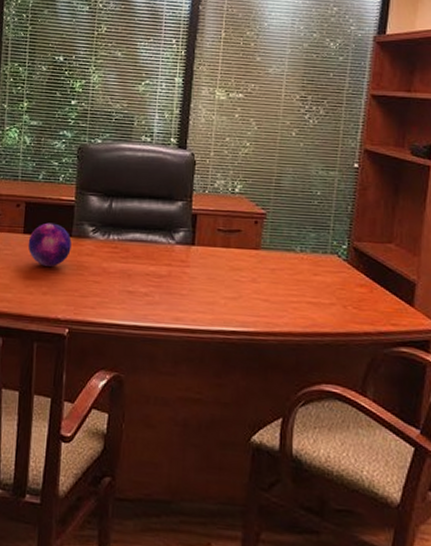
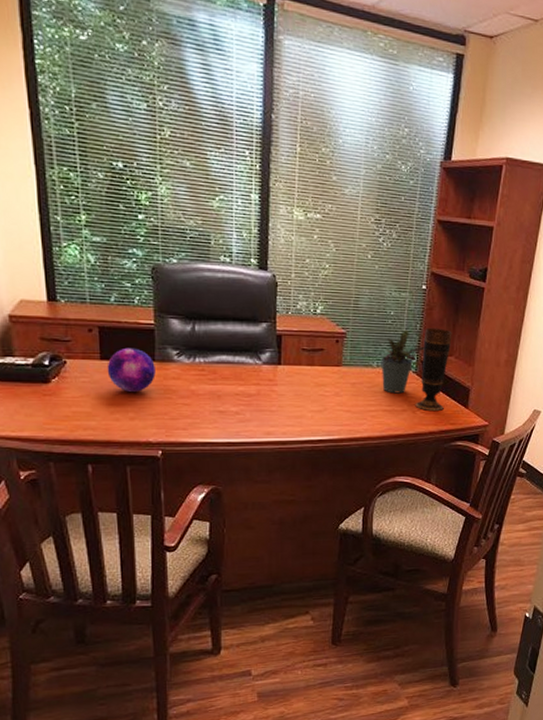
potted plant: none [305,211,357,284] -> present [381,329,424,394]
vase: none [346,210,391,307] -> present [415,327,452,411]

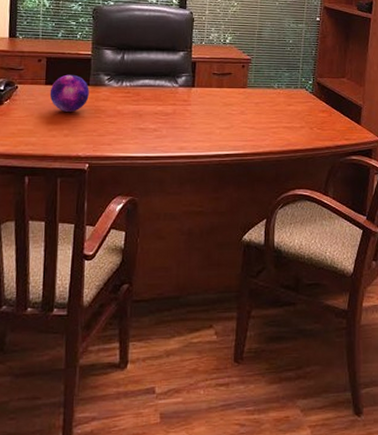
potted plant: present [381,329,424,394] -> none [281,55,320,112]
vase: present [415,327,452,411] -> none [312,53,344,127]

